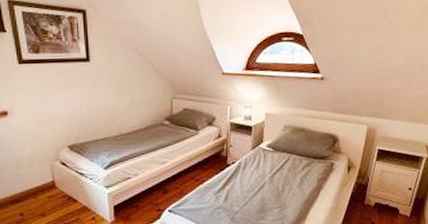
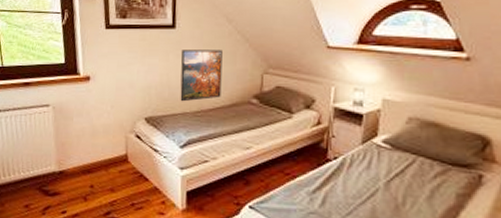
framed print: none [98,79,137,128] -> present [180,50,223,102]

